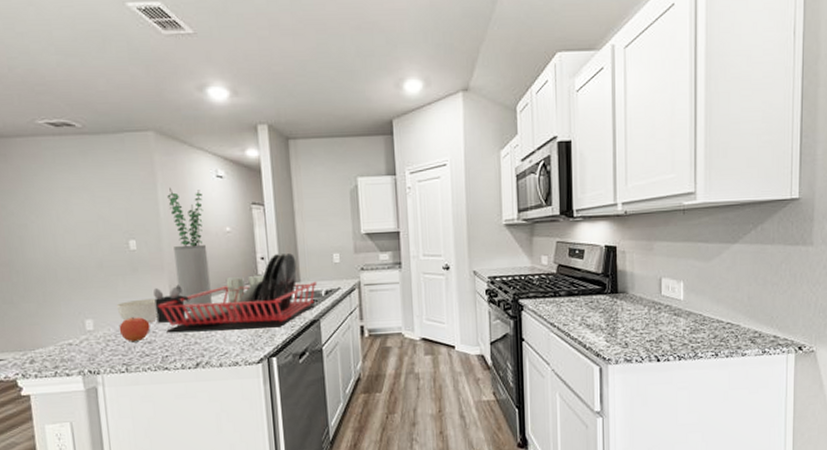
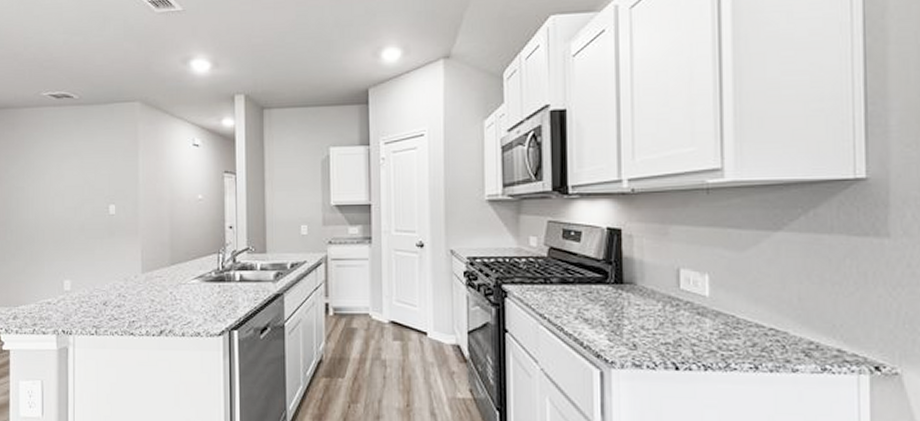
bowl: present [116,298,158,322] -> none [92,262,129,286]
fruit: present [119,317,151,342] -> none [93,280,121,305]
dish rack: present [152,253,318,333] -> none [126,223,284,301]
vase: present [167,188,212,312] -> none [147,156,180,278]

